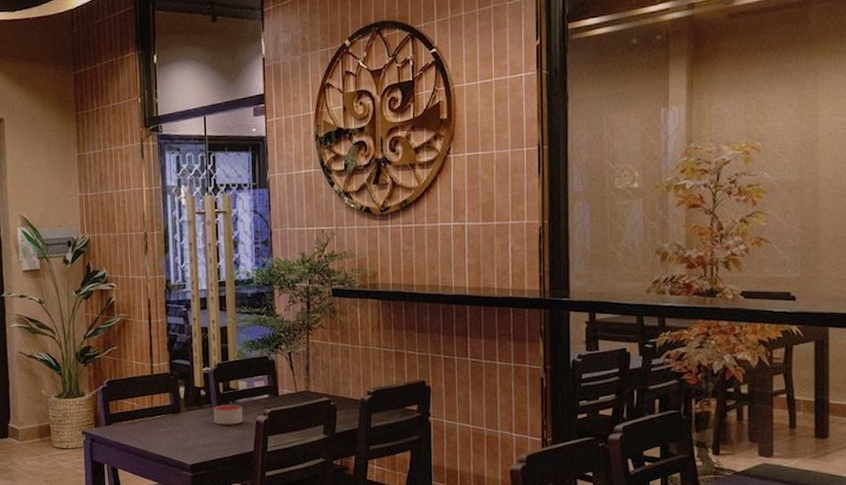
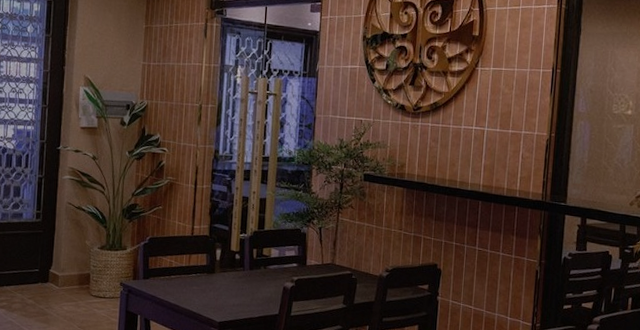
candle: present [214,405,243,425] -> none [245,269,272,289]

